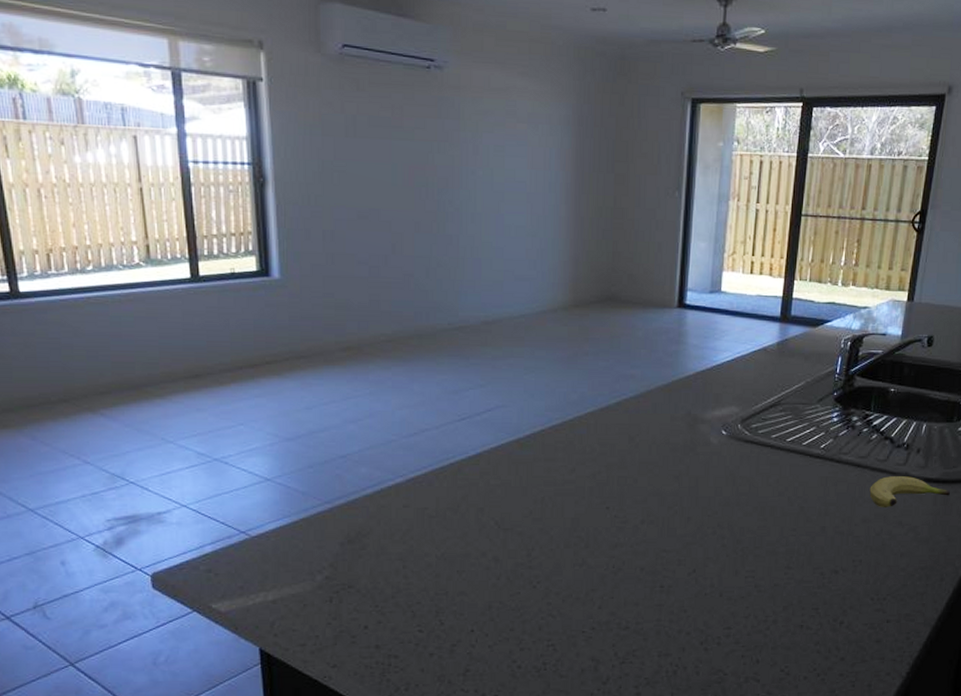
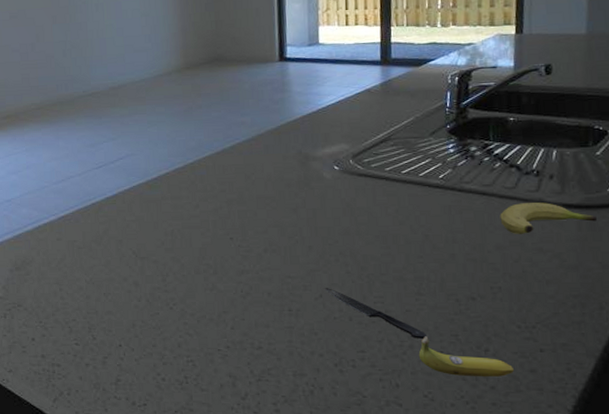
kitchen knife: none [698,561,790,613] -> present [324,287,426,339]
fruit: none [780,610,863,649] -> present [418,336,515,377]

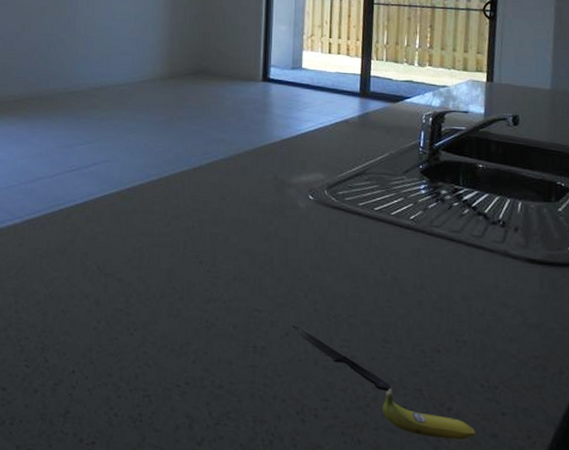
fruit: present [500,202,598,234] -> none [467,253,559,286]

